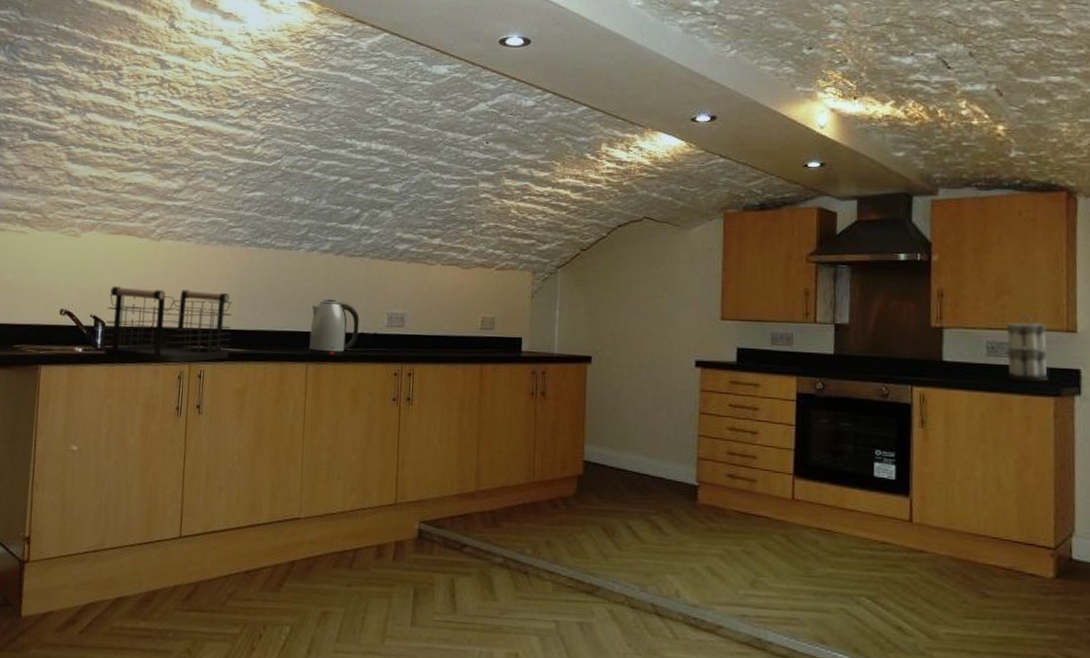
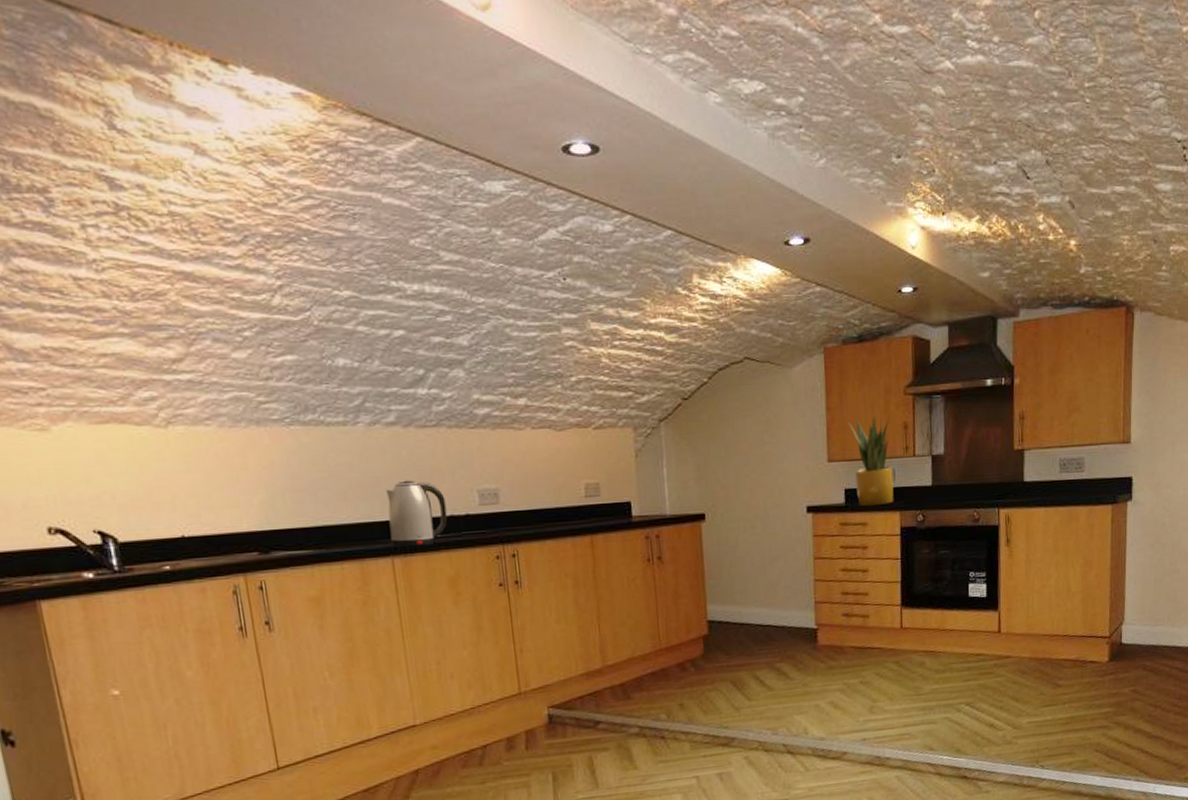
dish rack: present [104,286,233,363] -> none [113,485,294,579]
planter: none [745,281,791,369] -> present [849,417,894,507]
spice rack: present [1006,315,1048,382] -> none [1075,431,1108,494]

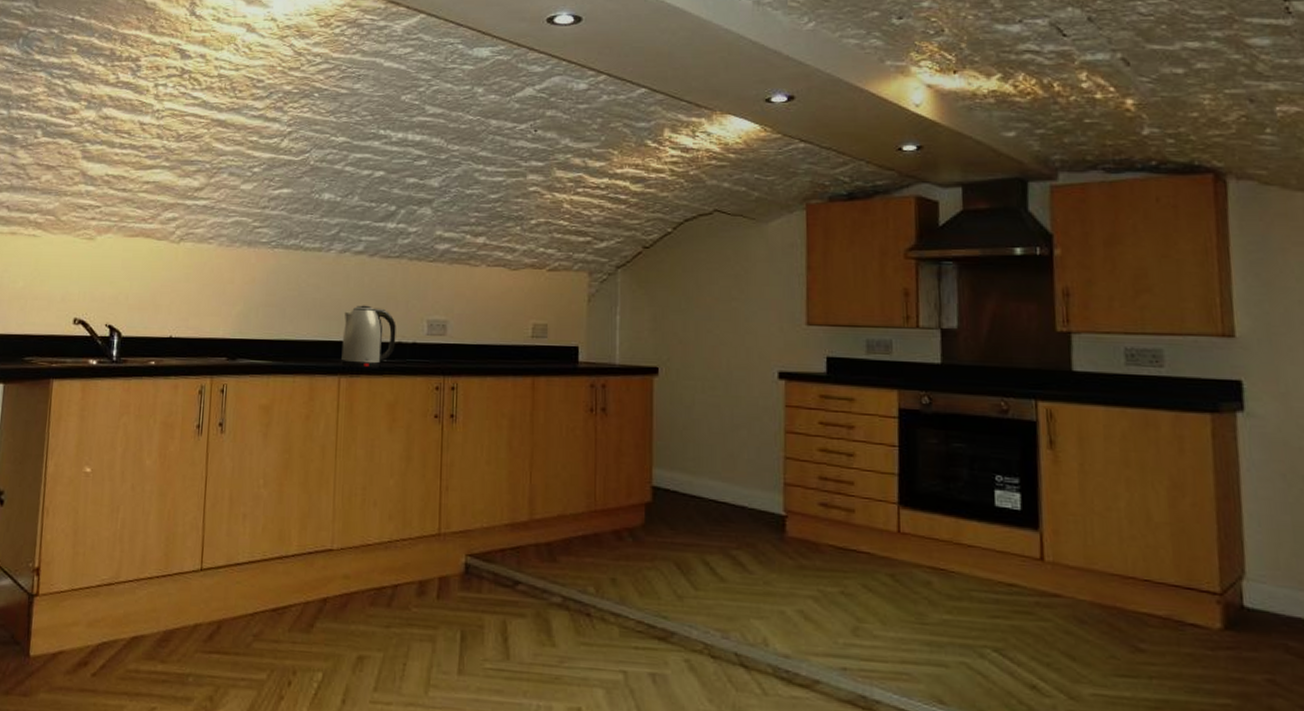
planter: present [849,417,894,507] -> none [834,280,890,381]

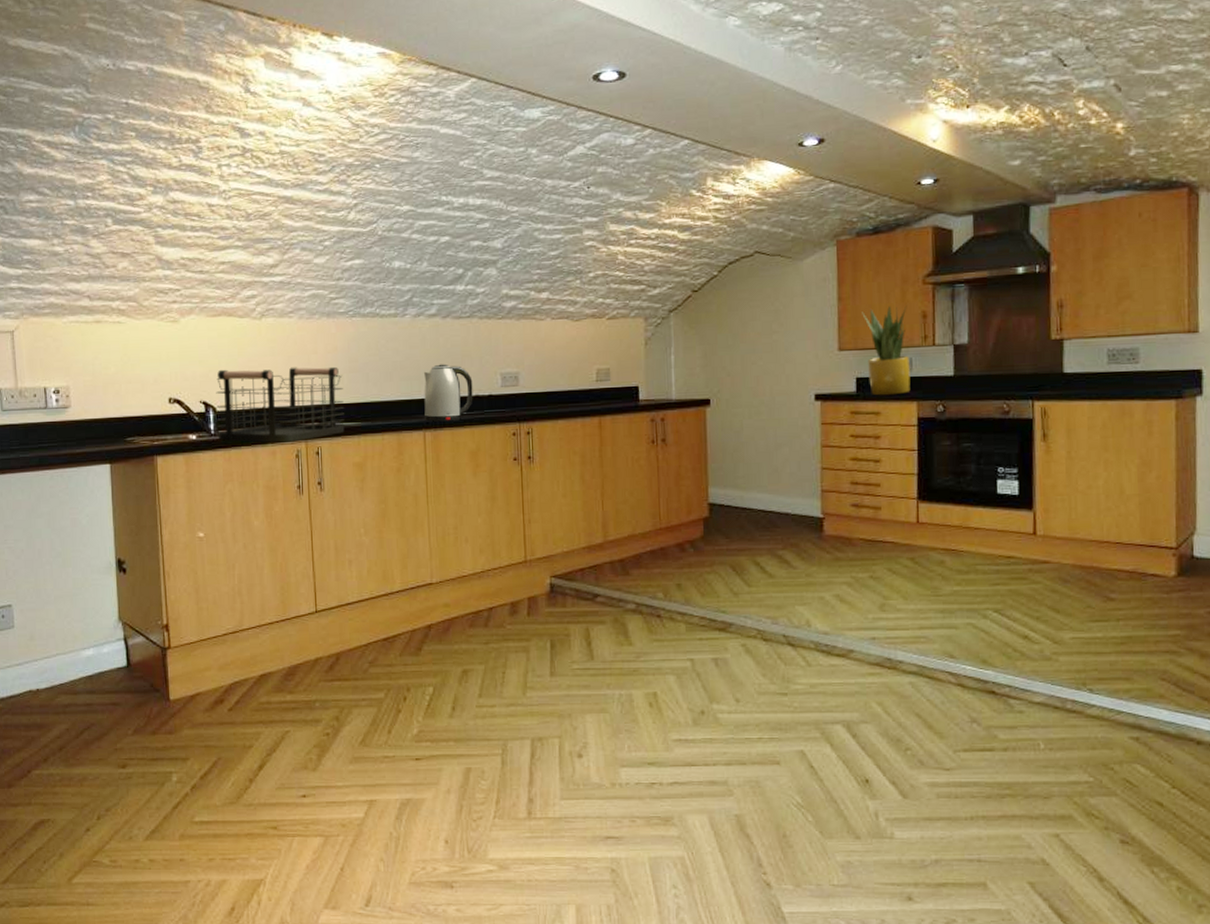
dish rack: none [120,292,258,377] -> present [216,366,345,443]
planter: none [834,280,890,381] -> present [862,306,911,396]

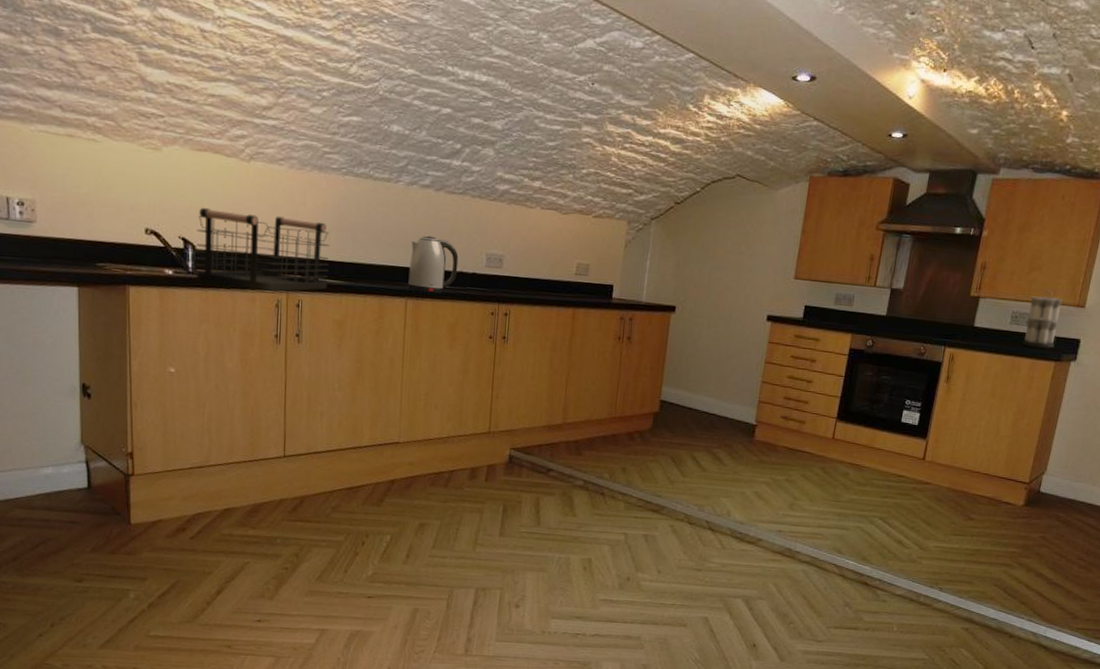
planter: present [862,306,911,396] -> none [815,245,859,326]
spice rack: none [1127,319,1170,387] -> present [1022,290,1063,349]

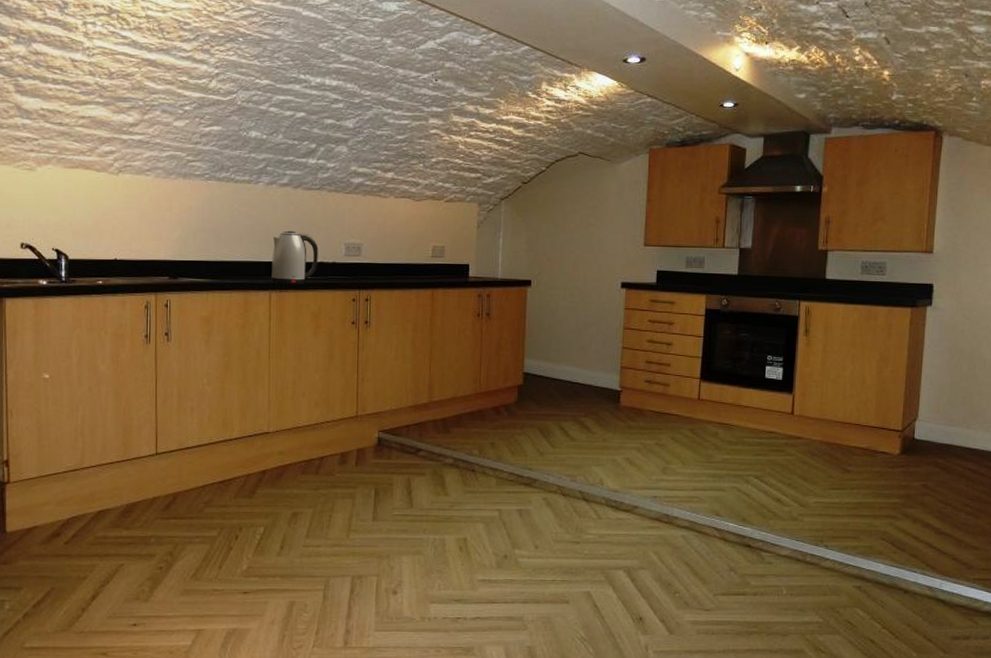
dish rack: present [196,207,330,292] -> none [68,219,195,294]
spice rack: present [1022,290,1063,349] -> none [876,239,910,295]

